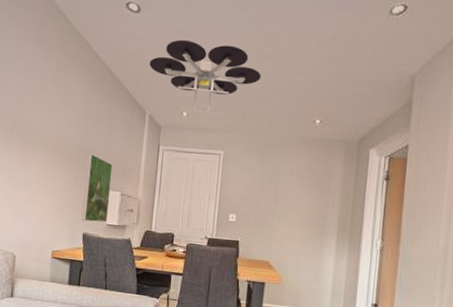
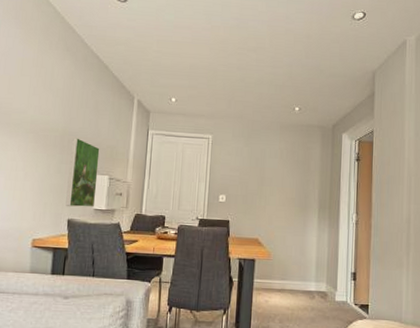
ceiling light: present [149,39,261,115] -> none [137,30,245,102]

